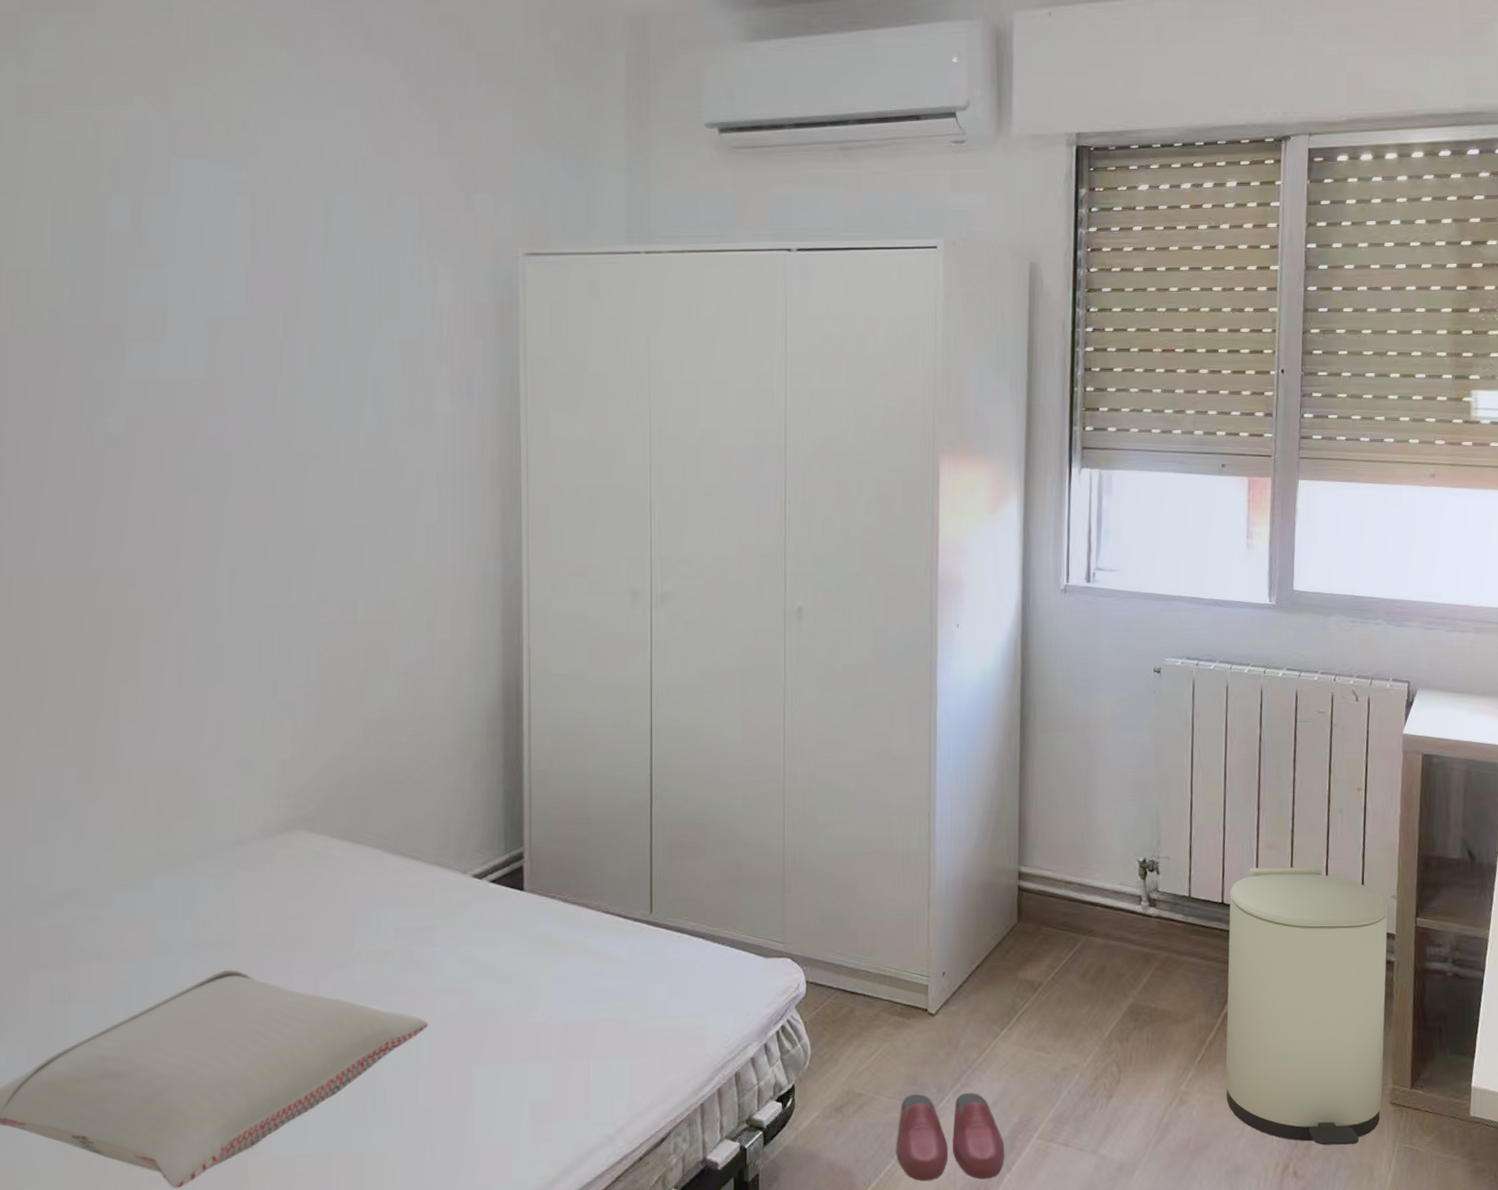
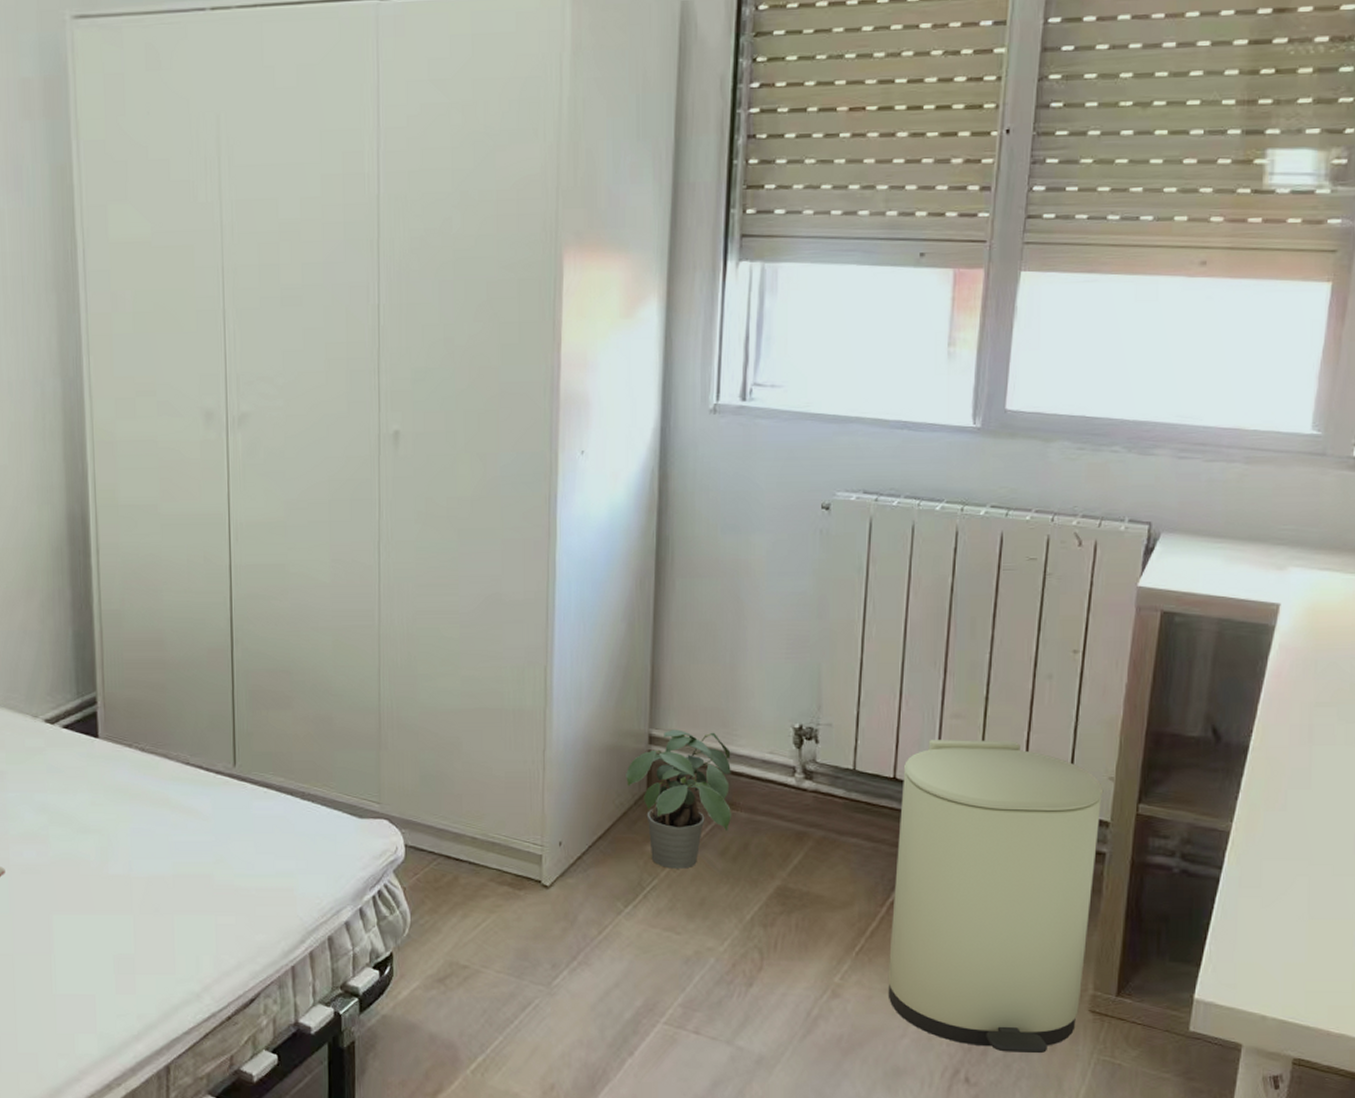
slippers: present [896,1093,1005,1181] -> none [504,970,627,1063]
potted plant: none [999,866,1090,993] -> present [626,729,732,869]

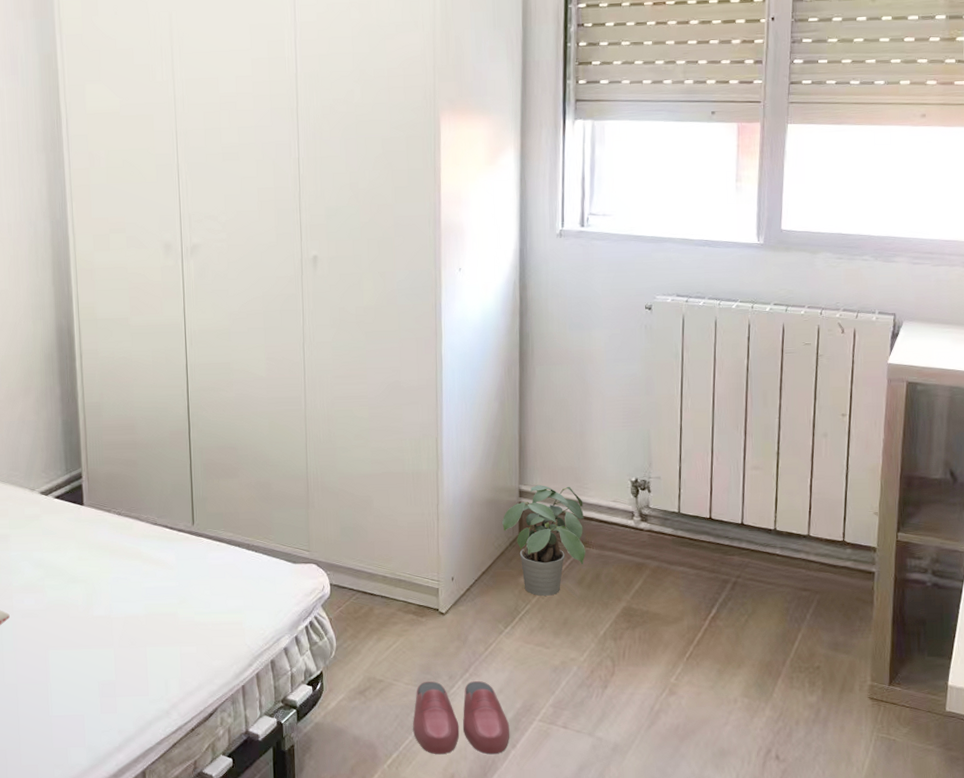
slippers: none [504,970,627,1063] -> present [413,681,510,755]
pedal bin: present [888,740,1104,1054] -> none [712,486,871,734]

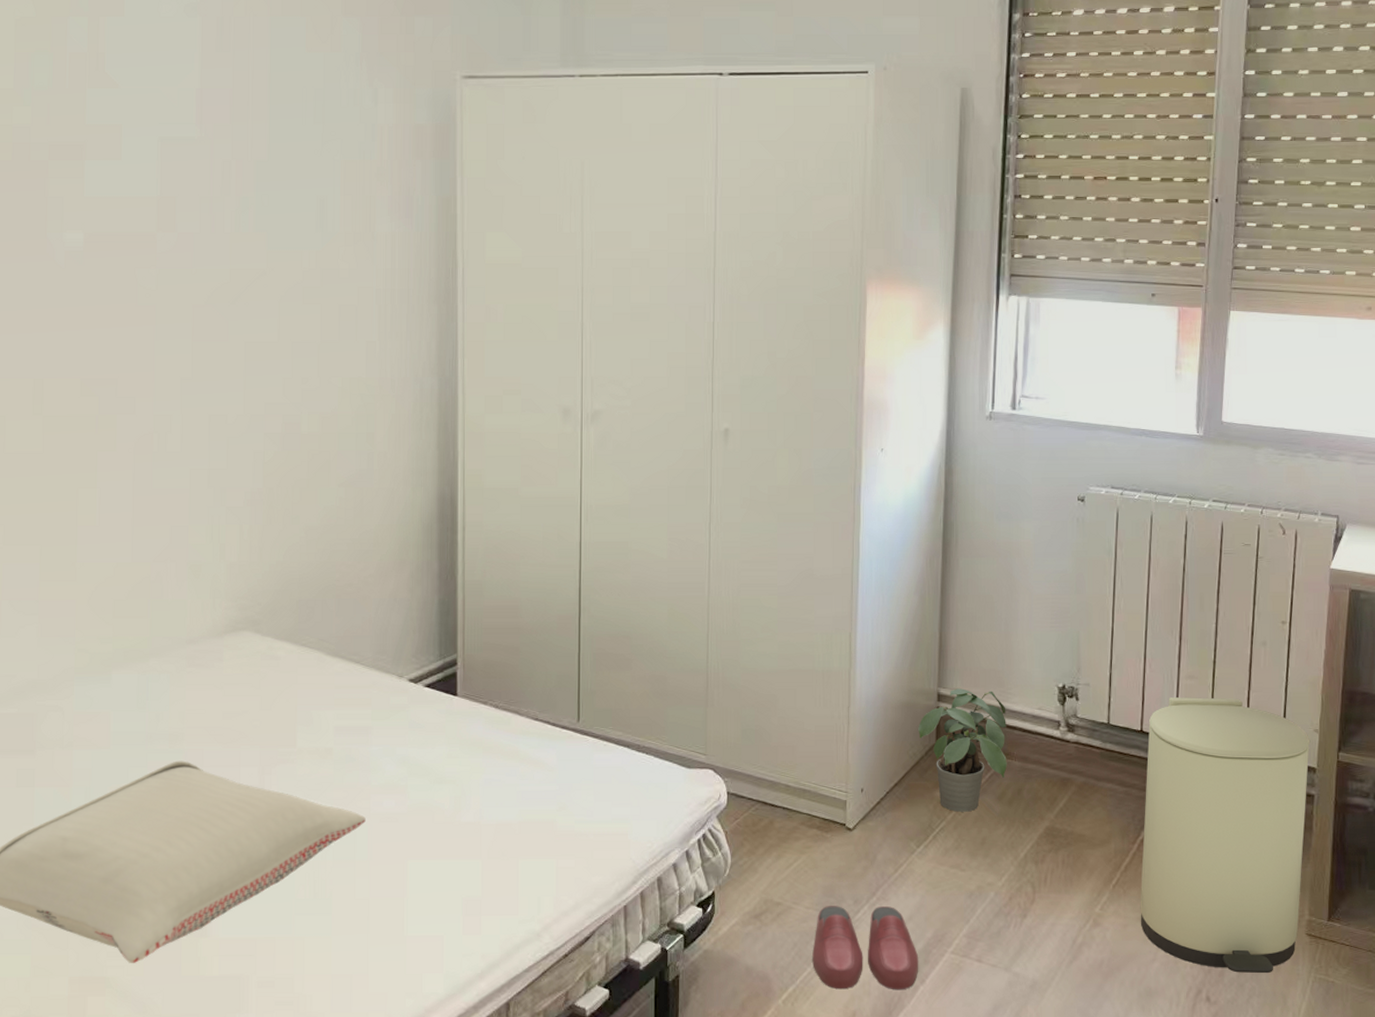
pedal bin: none [712,486,871,734] -> present [1140,697,1311,974]

